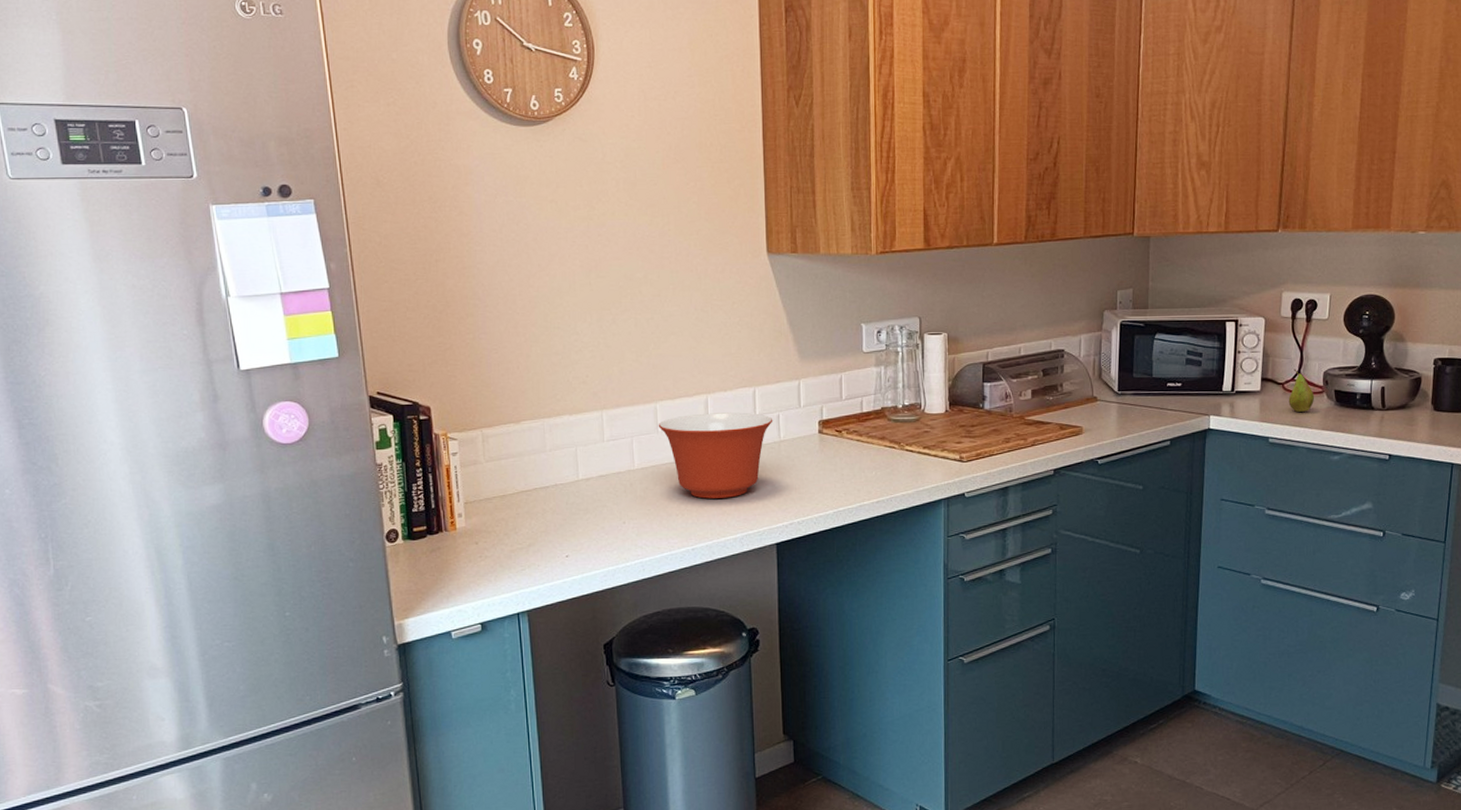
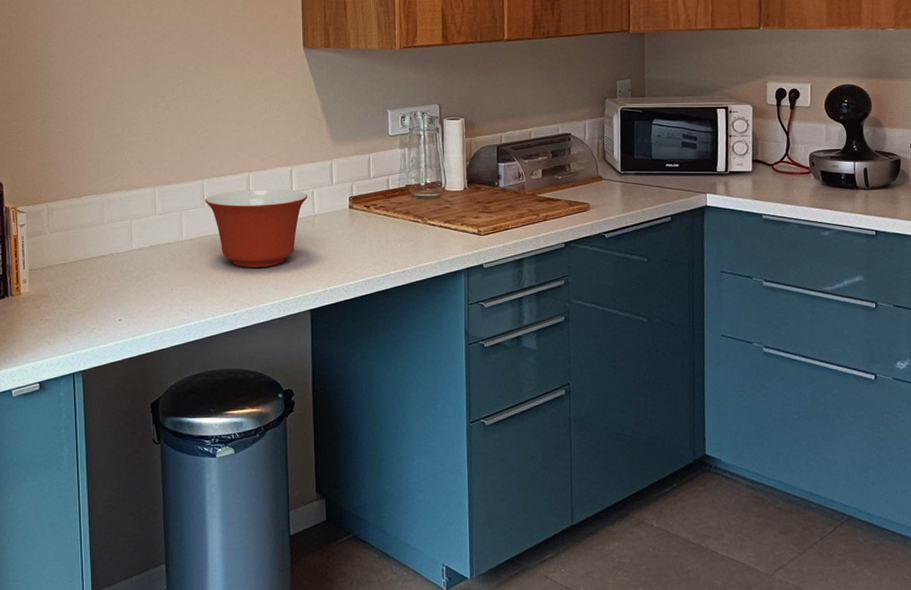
fruit: present [1288,369,1315,412] -> none [778,151,803,191]

